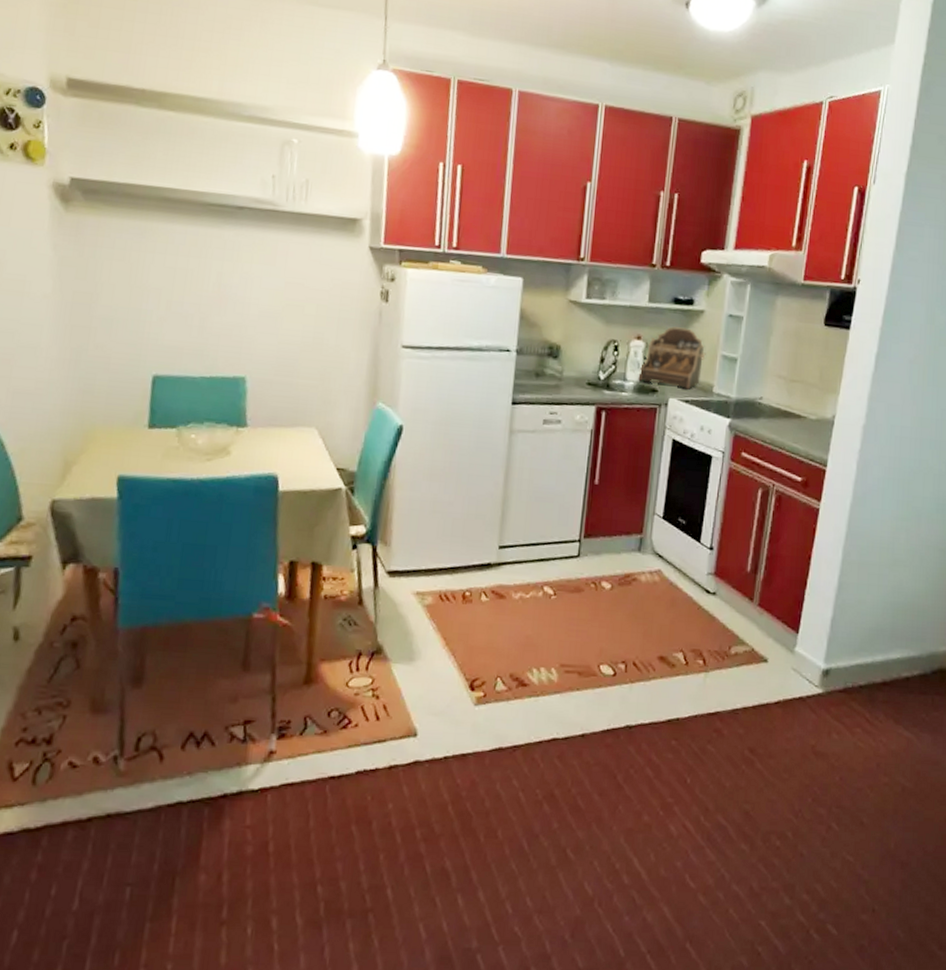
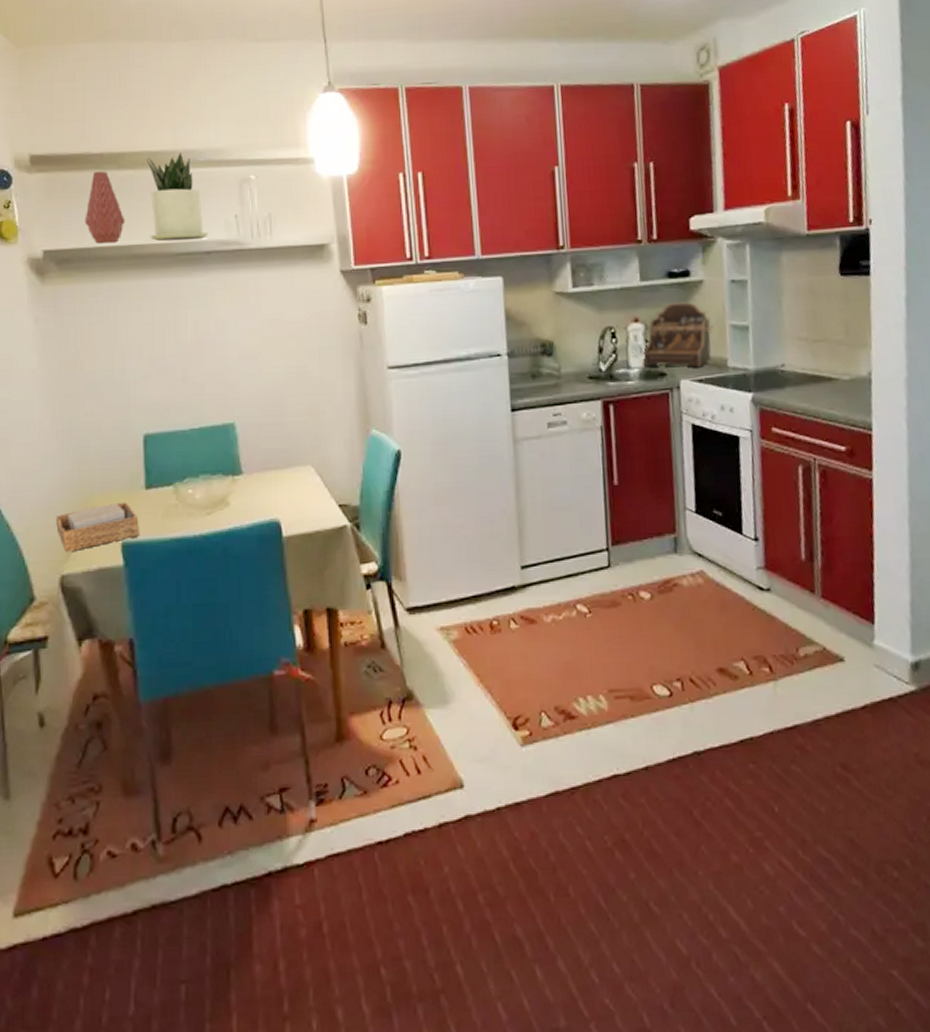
napkin holder: none [52,437,138,479] -> present [56,502,139,553]
vase: none [117,107,159,184] -> present [85,171,124,245]
planter: none [184,102,244,194] -> present [147,153,208,242]

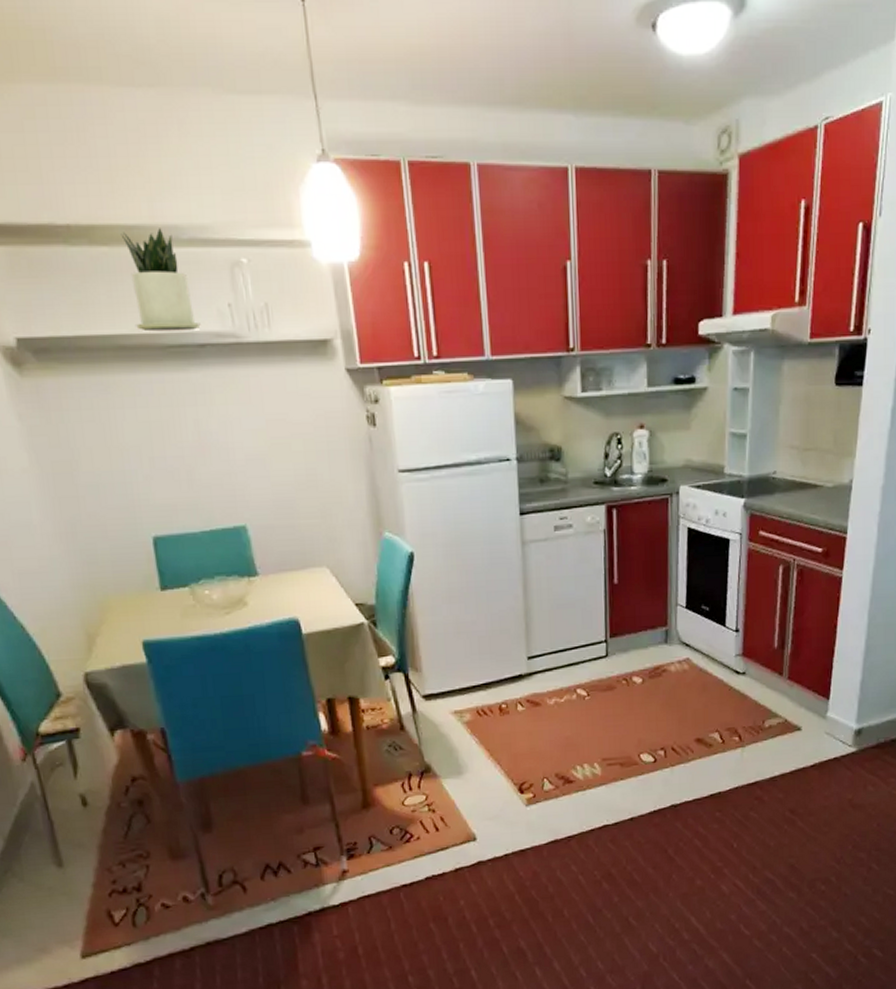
napkin holder: present [56,502,139,553] -> none [72,603,159,652]
vase: present [85,171,124,245] -> none [58,247,105,334]
spice rack: present [643,302,713,369] -> none [647,409,713,476]

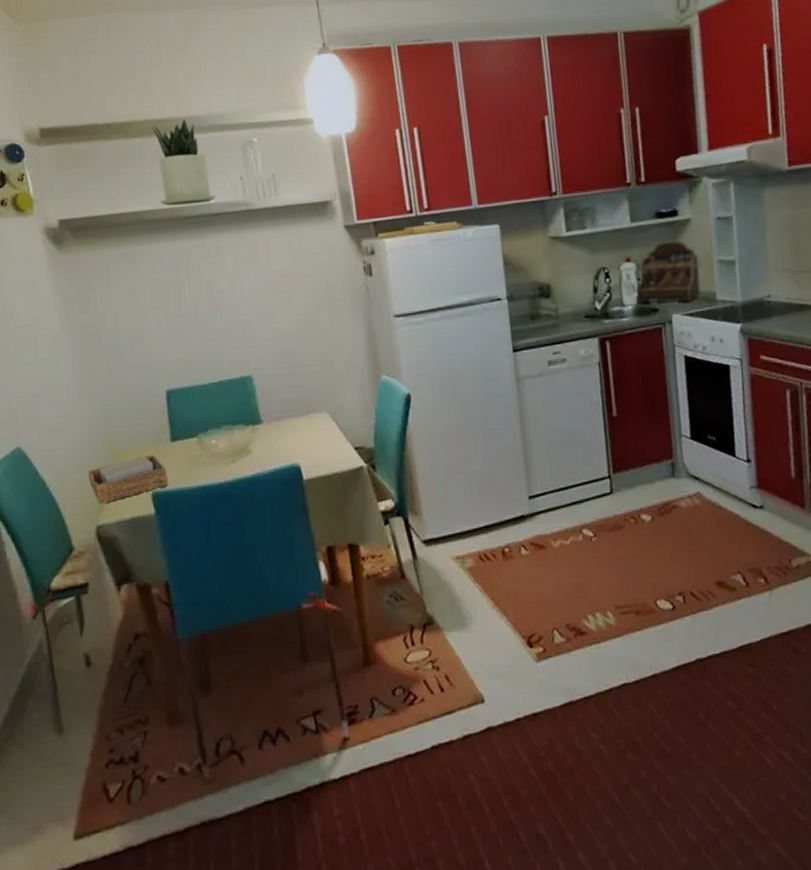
napkin holder: none [72,603,159,652] -> present [89,454,168,505]
spice rack: none [647,409,713,476] -> present [636,240,701,304]

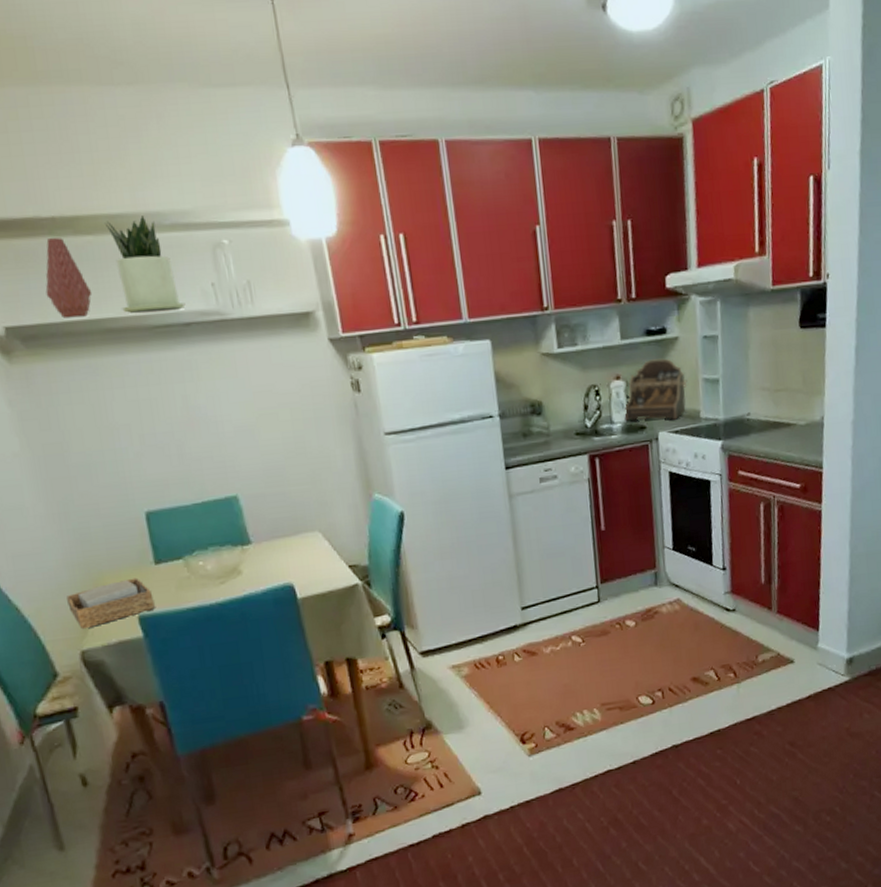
vase: none [96,141,135,212] -> present [45,238,91,319]

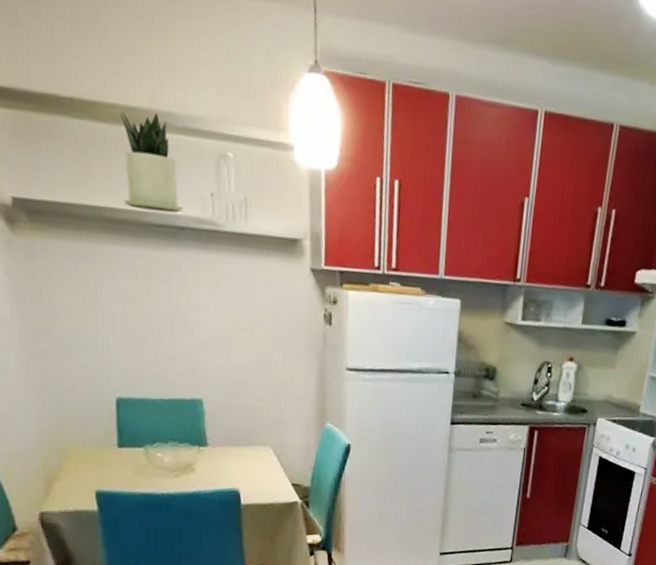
vase: present [45,238,91,319] -> none [55,118,97,203]
napkin holder: present [67,577,155,630] -> none [34,455,112,494]
spice rack: present [625,358,687,422] -> none [570,348,635,411]

